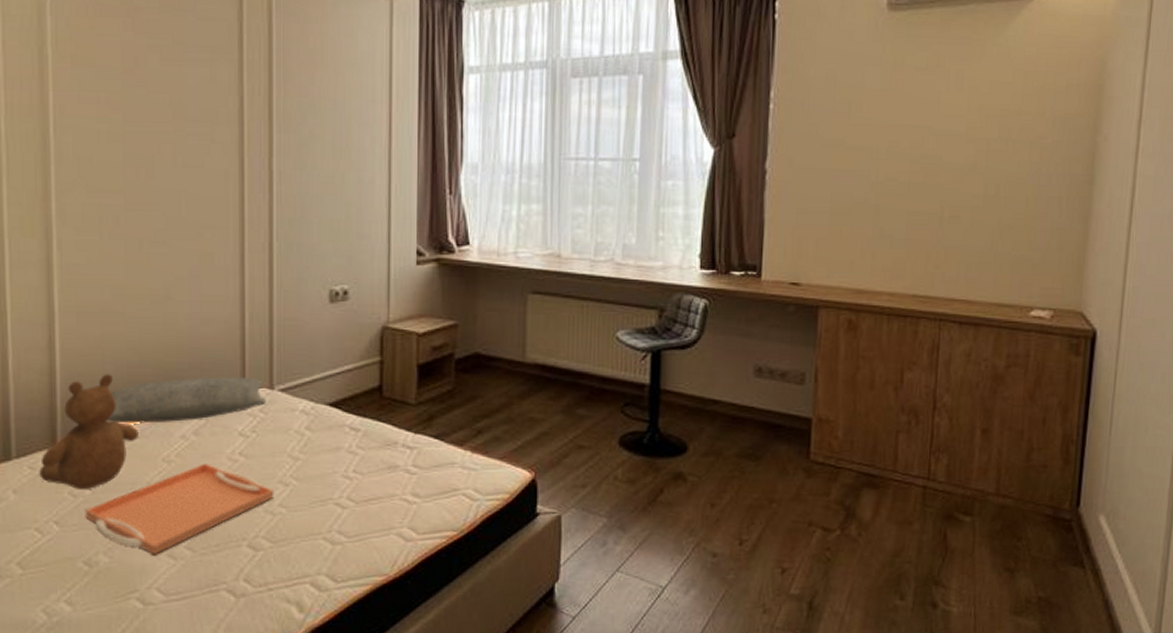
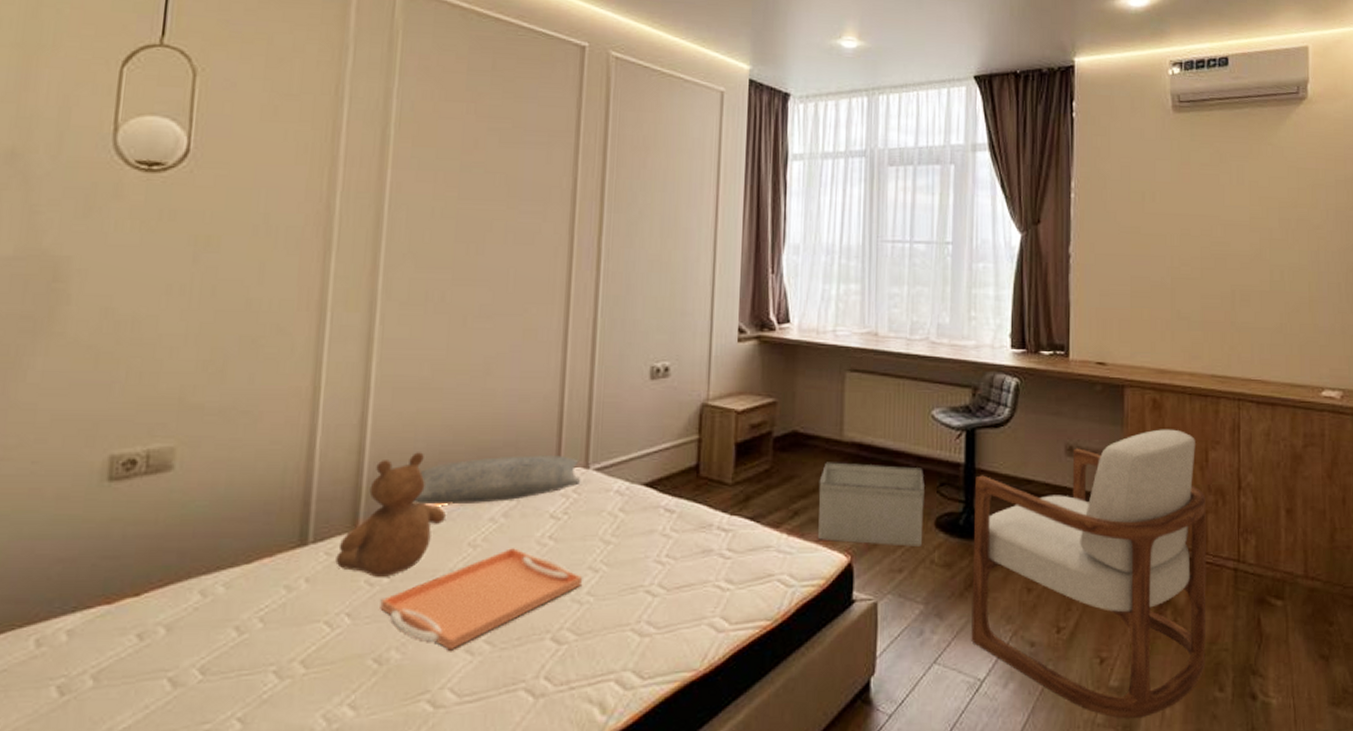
storage bin: none [501,383,609,464] -> present [818,462,925,547]
armchair: none [654,350,899,624] -> present [971,429,1206,719]

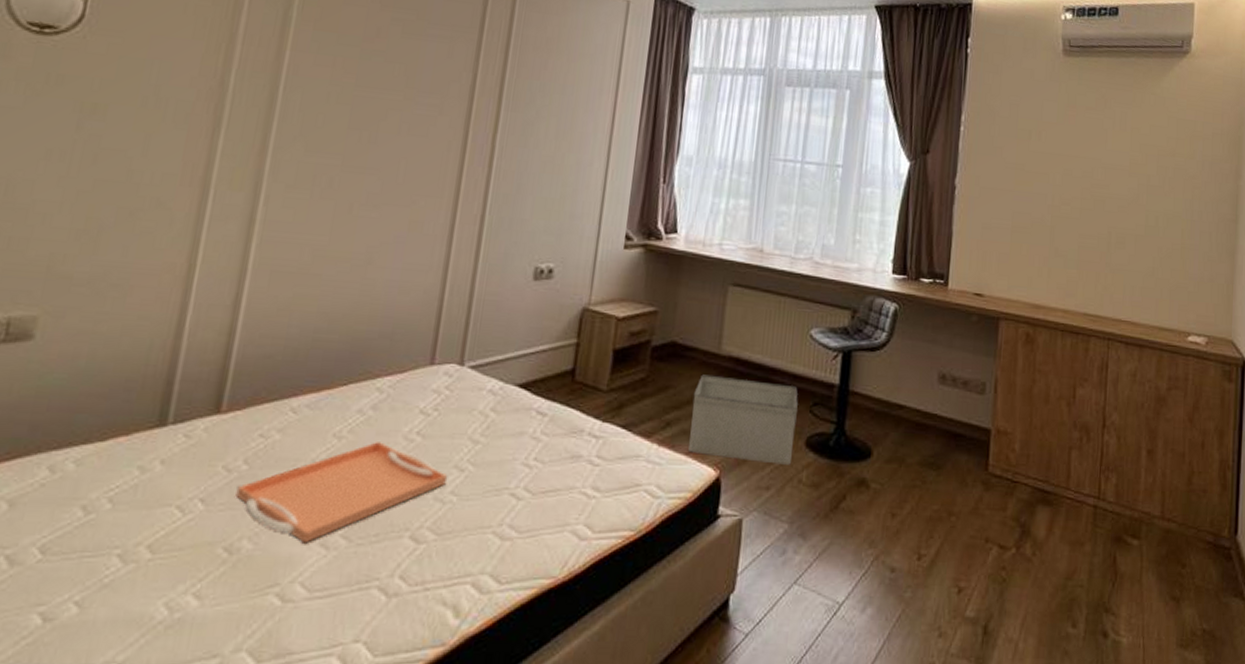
teddy bear: present [335,452,445,578] -> none [194,338,313,465]
pillow: present [412,455,581,504] -> none [280,348,455,394]
armchair: present [971,429,1206,719] -> none [833,363,1071,651]

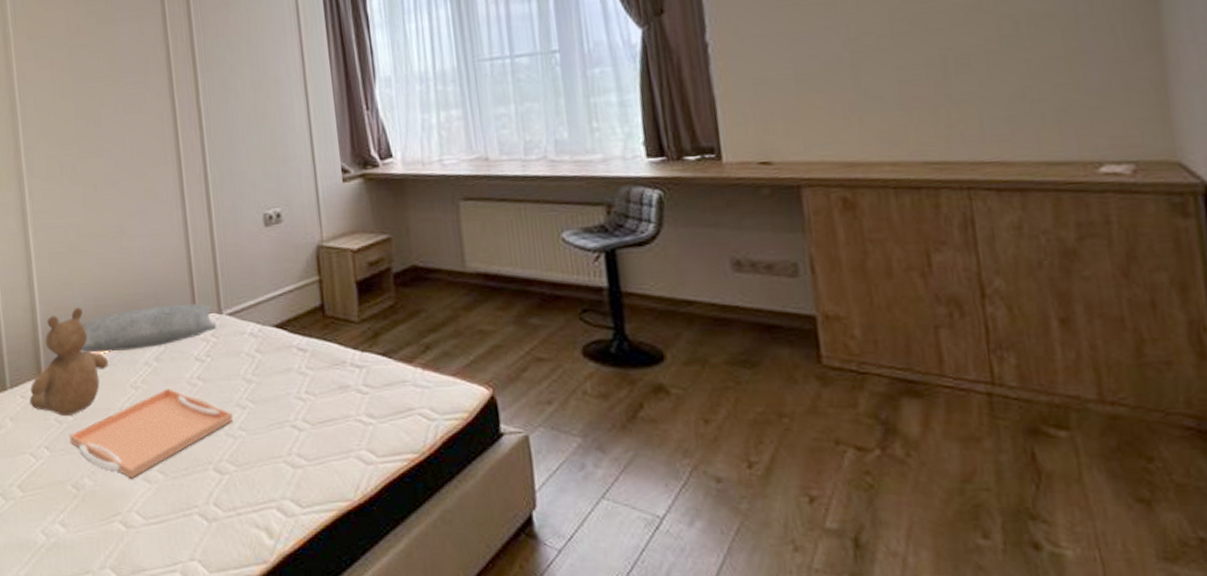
teddy bear: none [194,338,313,465] -> present [29,307,108,417]
pillow: none [280,348,455,394] -> present [80,303,217,352]
storage bin: present [688,374,798,465] -> none [446,294,570,377]

